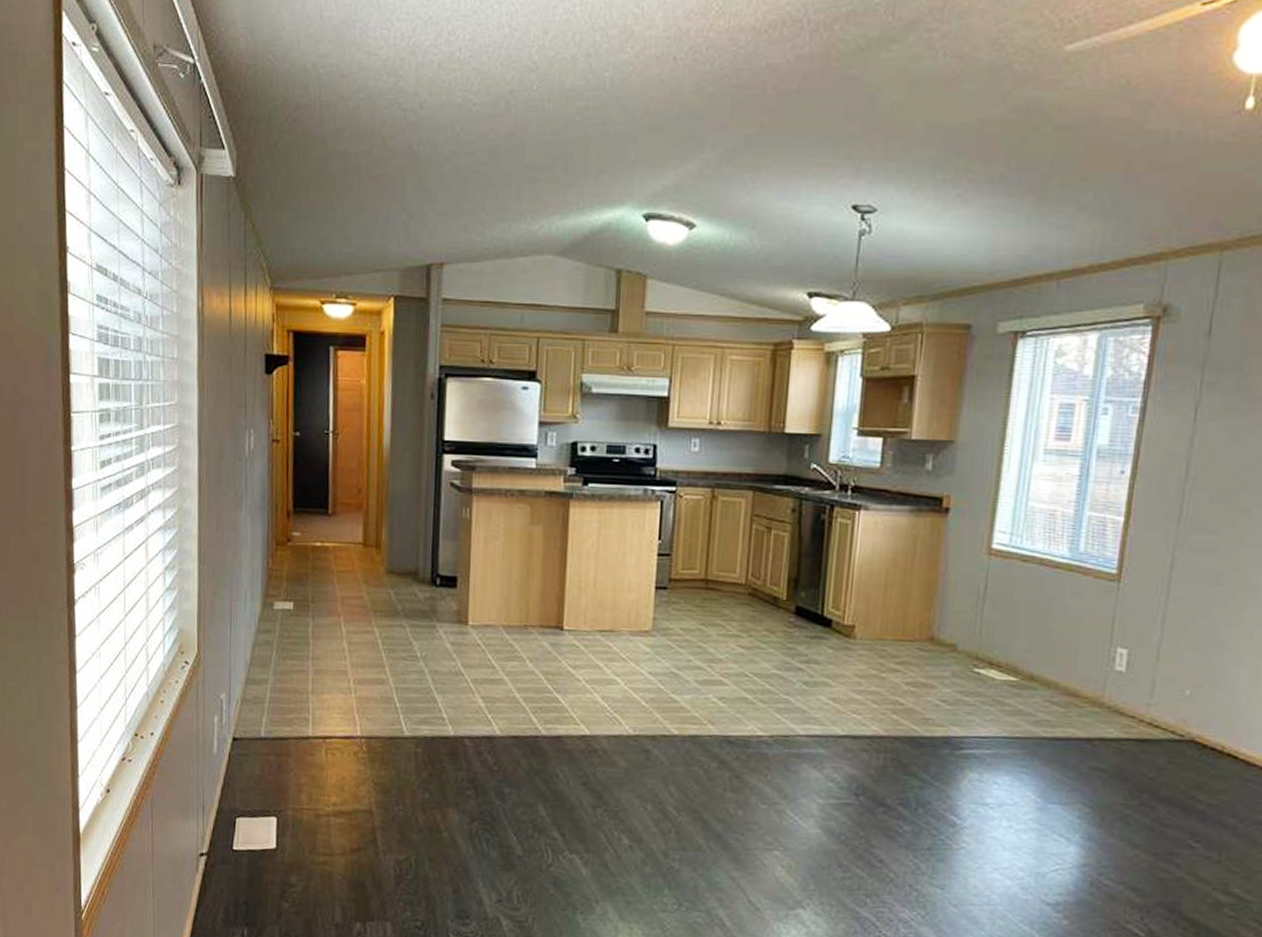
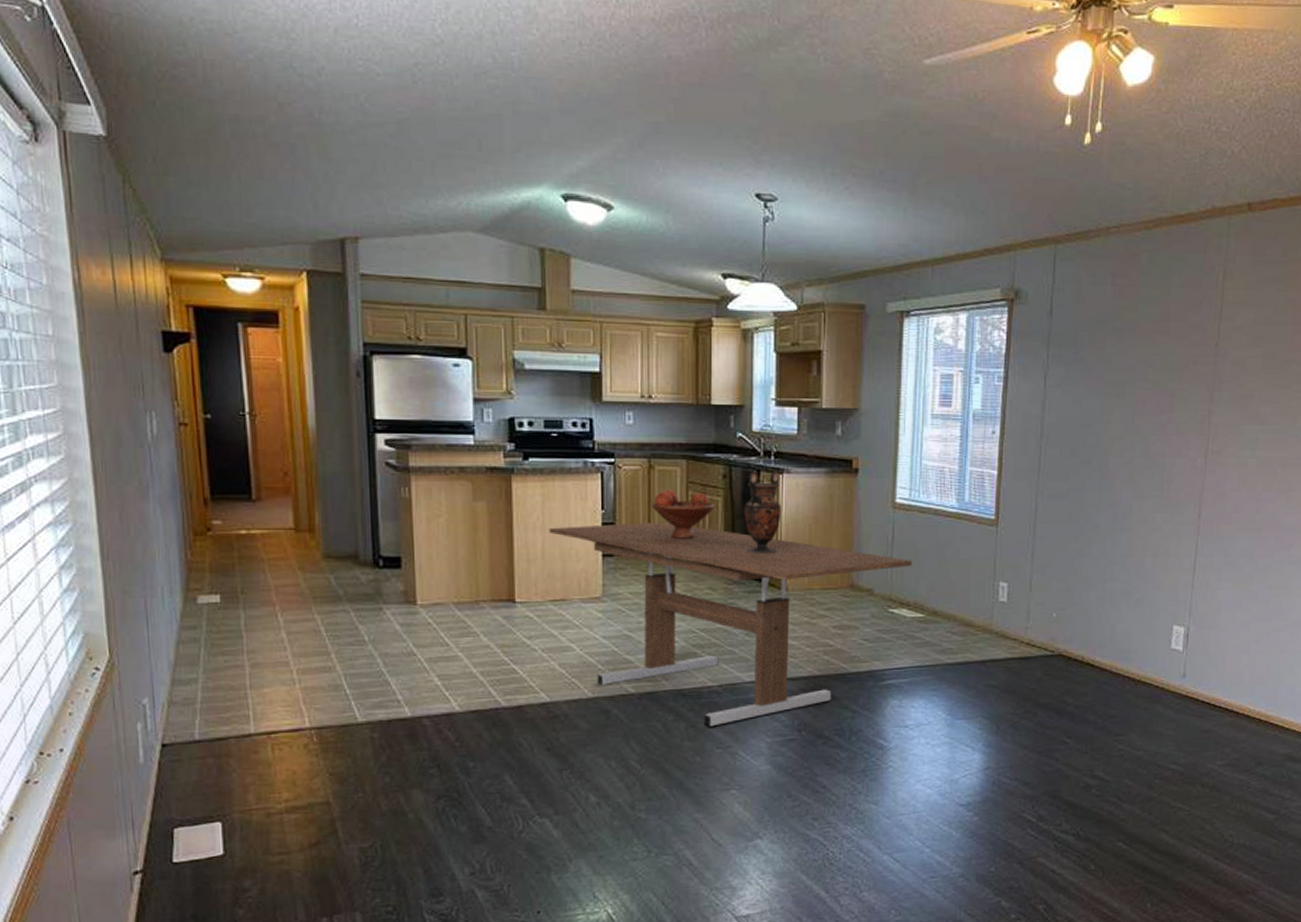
dining table: none [603,555,1007,780] -> present [549,521,912,727]
fruit bowl: none [710,521,781,576] -> present [651,489,715,539]
vase: none [811,505,857,597] -> present [744,470,782,553]

